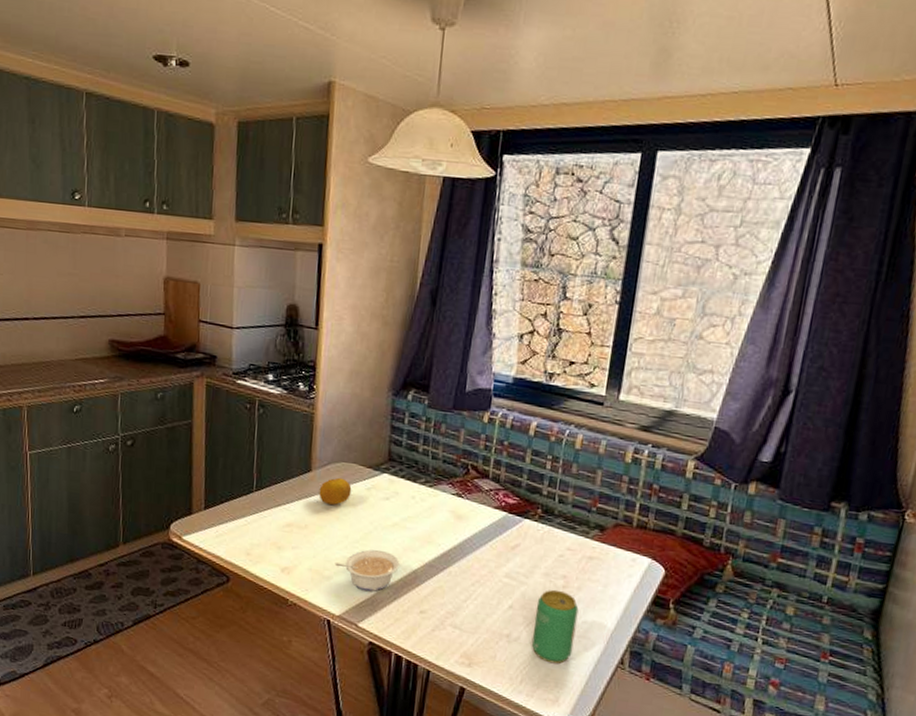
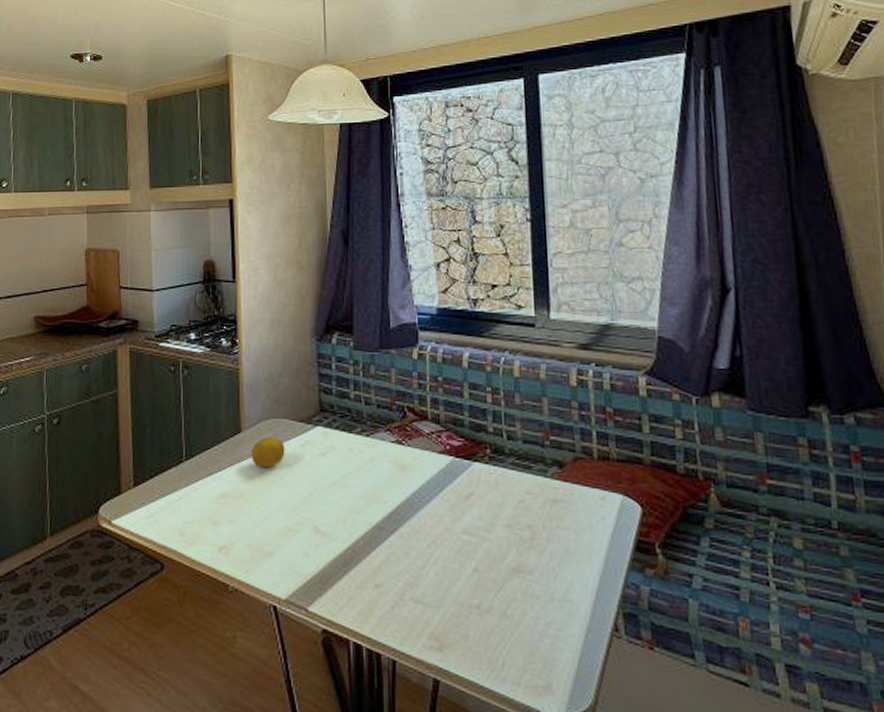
legume: present [335,549,400,592] -> none [275,514,345,567]
beverage can: present [531,589,579,664] -> none [504,543,556,638]

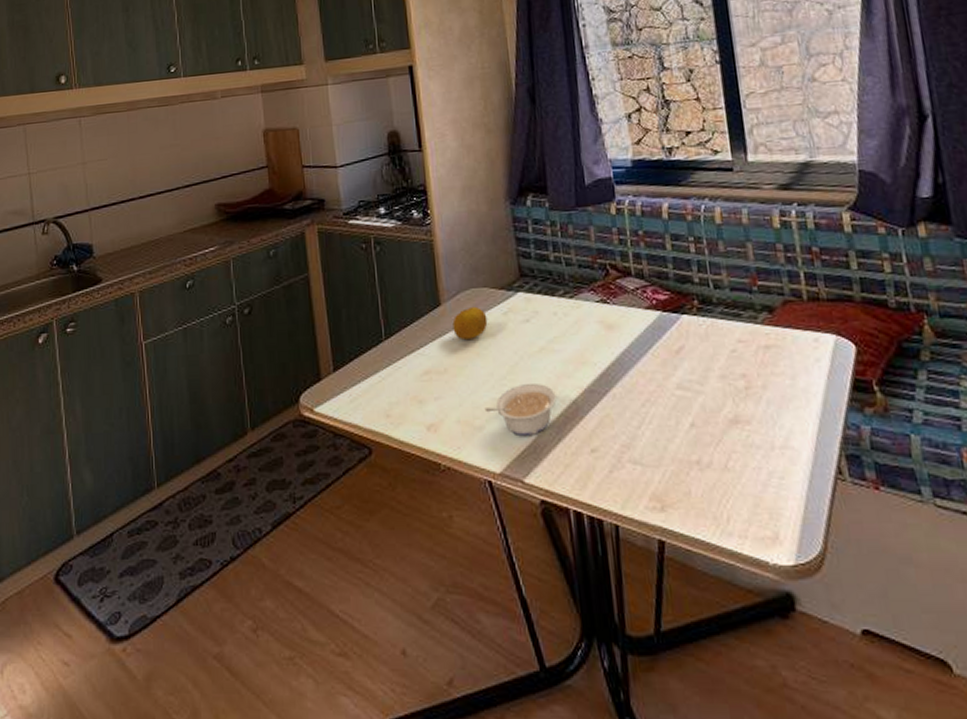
legume: none [275,514,345,567] -> present [484,382,557,437]

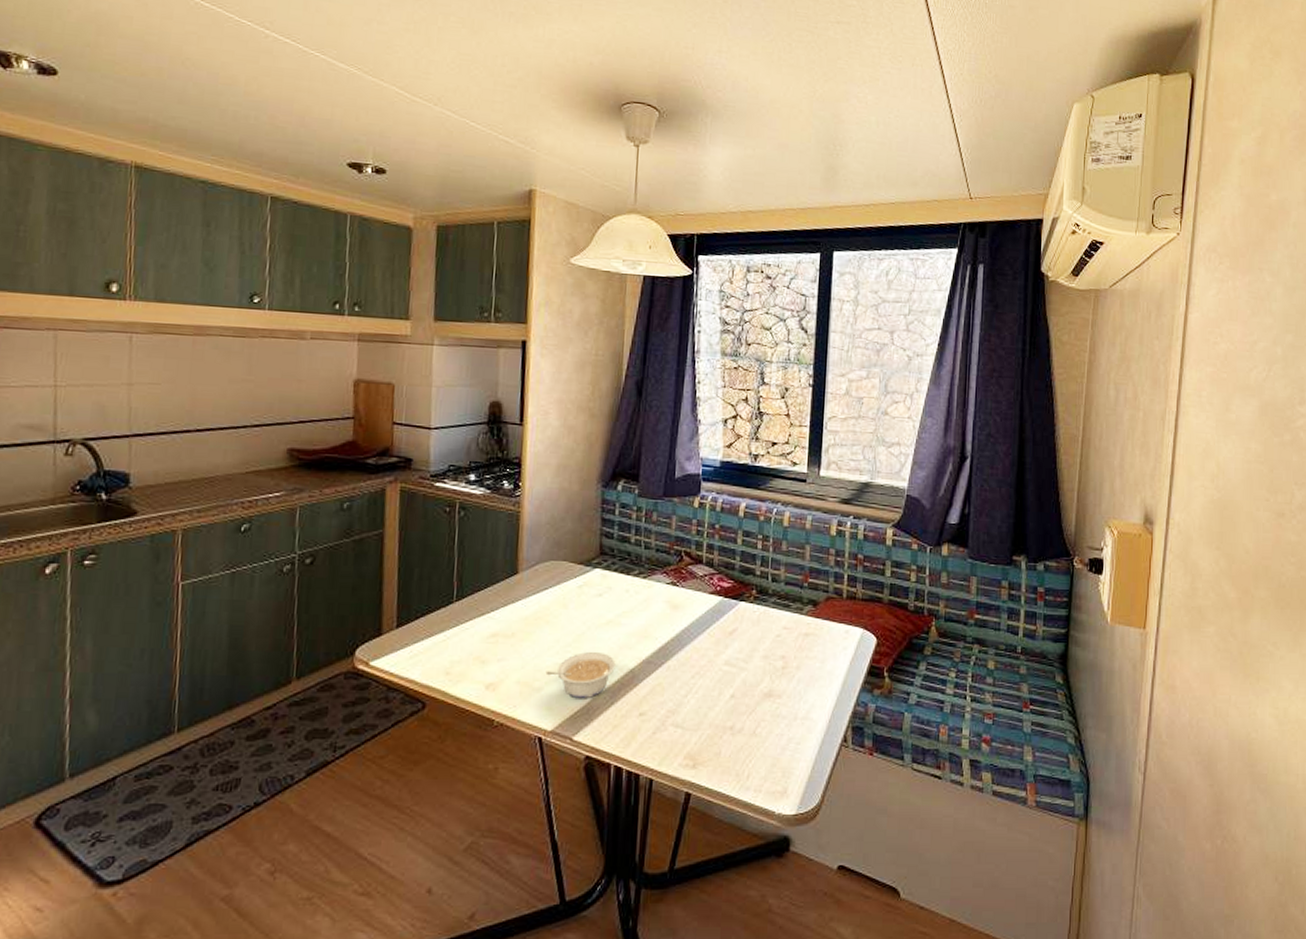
fruit: present [452,306,488,339] -> none [526,577,562,607]

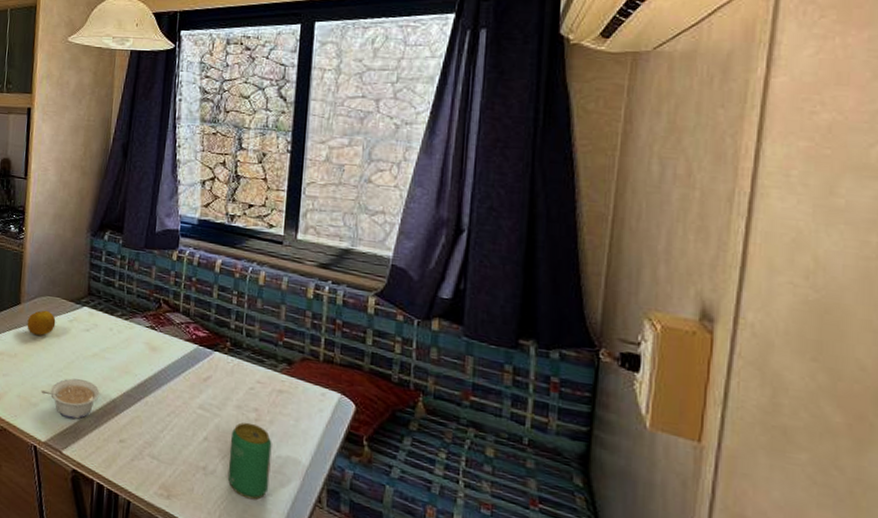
fruit: none [526,577,562,607] -> present [27,310,56,336]
beverage can: none [755,672,799,752] -> present [227,422,272,500]

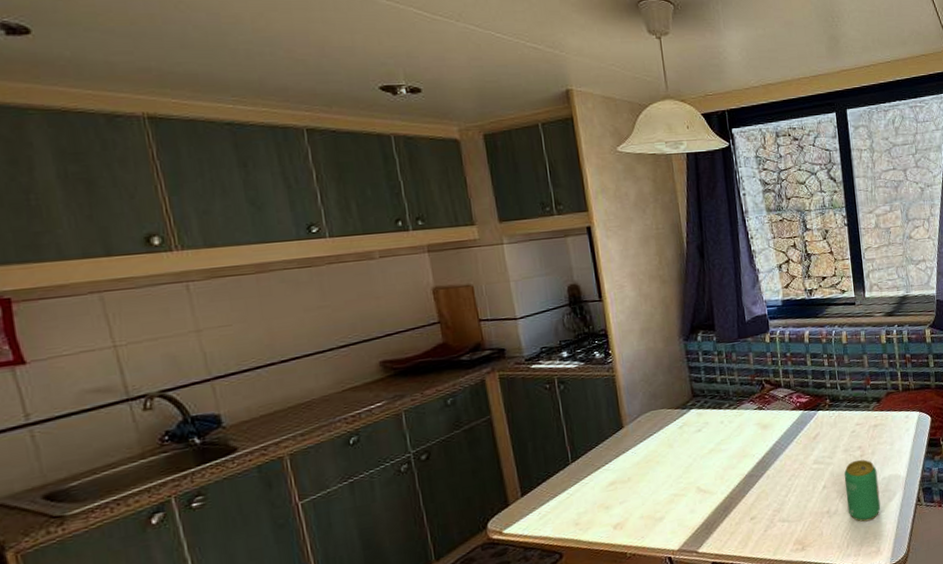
fruit: present [27,310,56,336] -> none [634,424,666,453]
legume: present [41,378,100,420] -> none [664,476,724,519]

